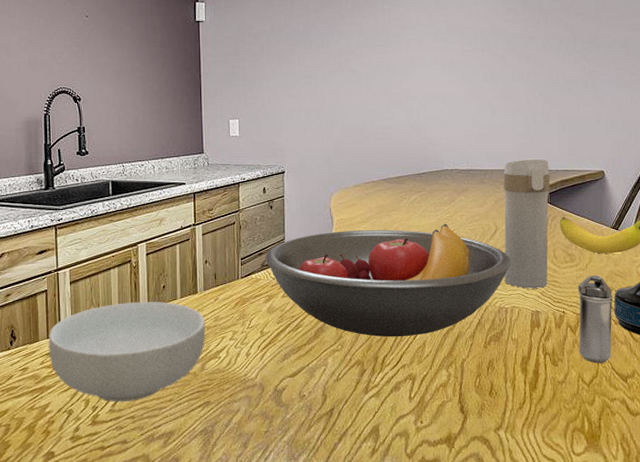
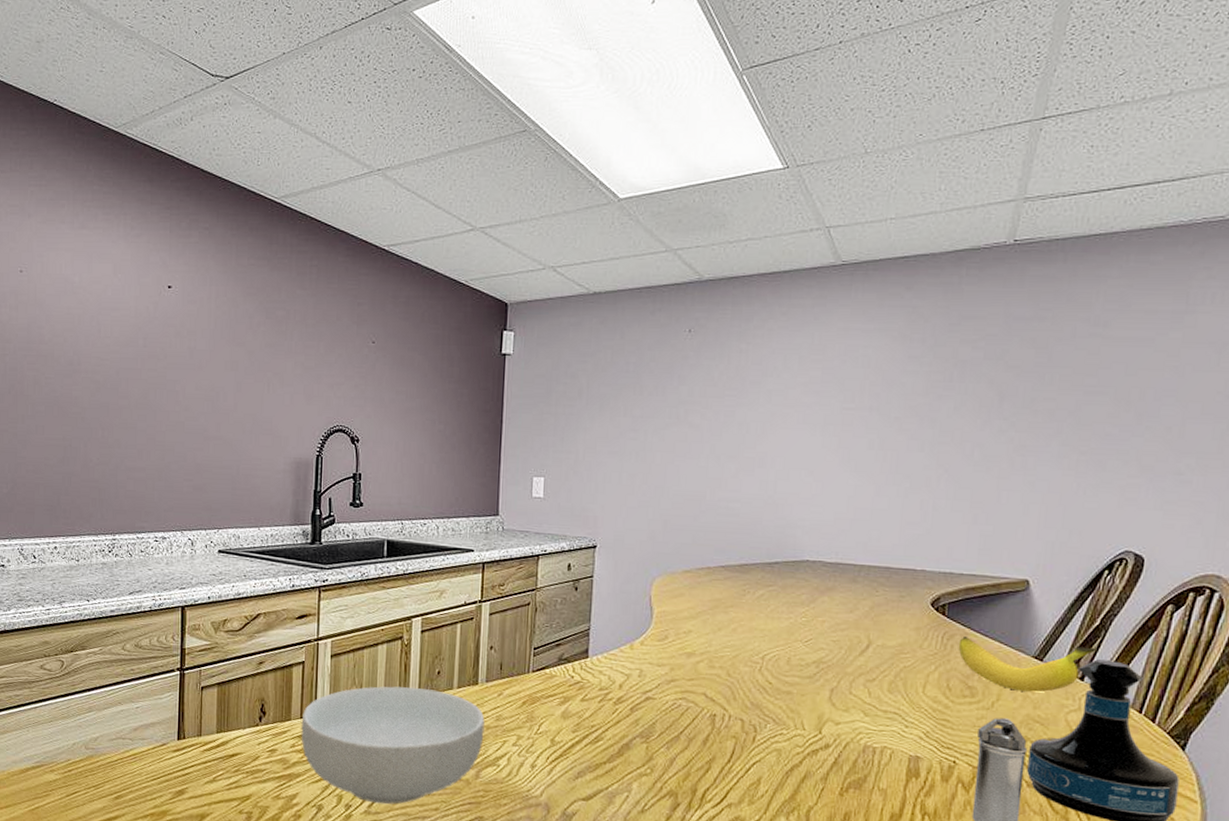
fruit bowl: present [265,223,512,337] -> none [563,626,887,769]
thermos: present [503,158,550,289] -> none [875,555,951,727]

